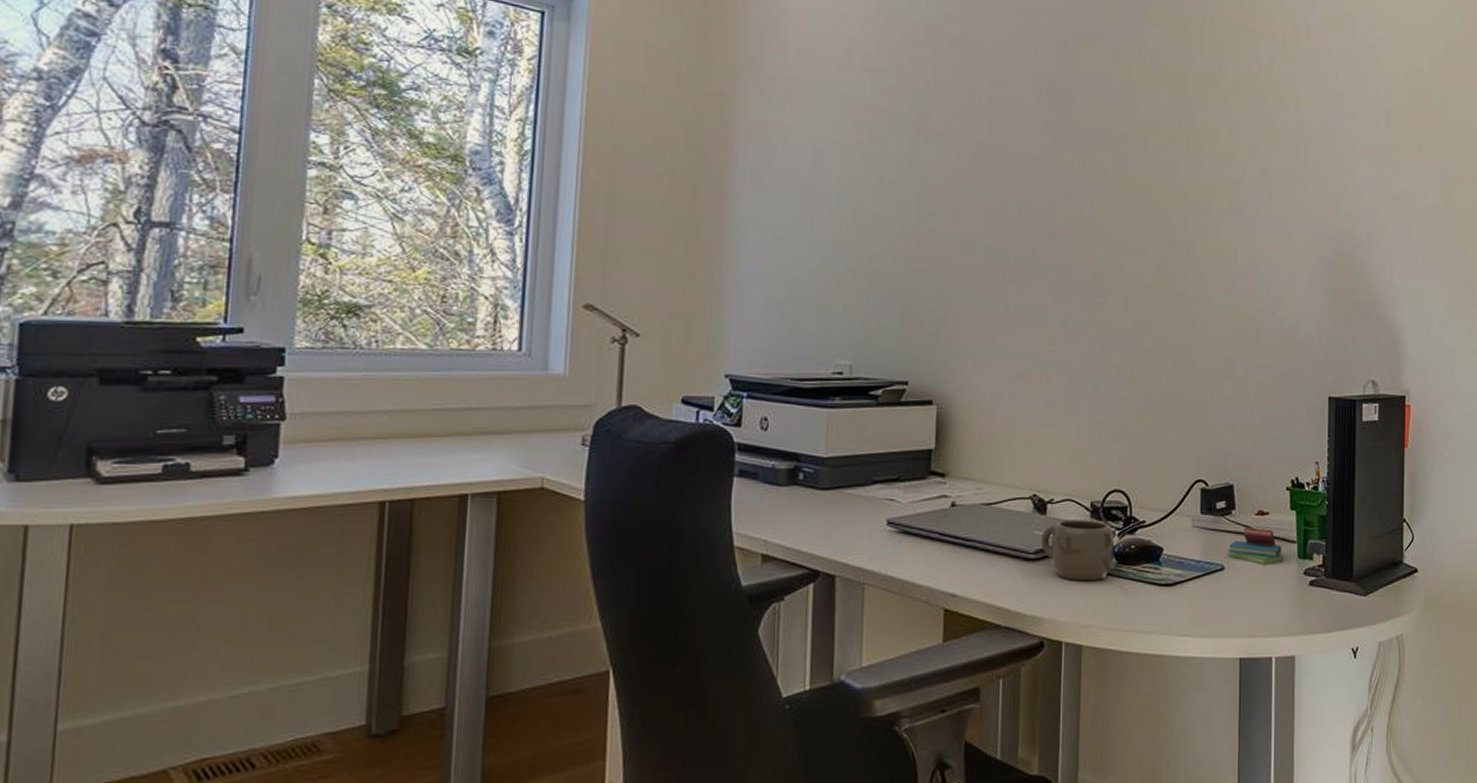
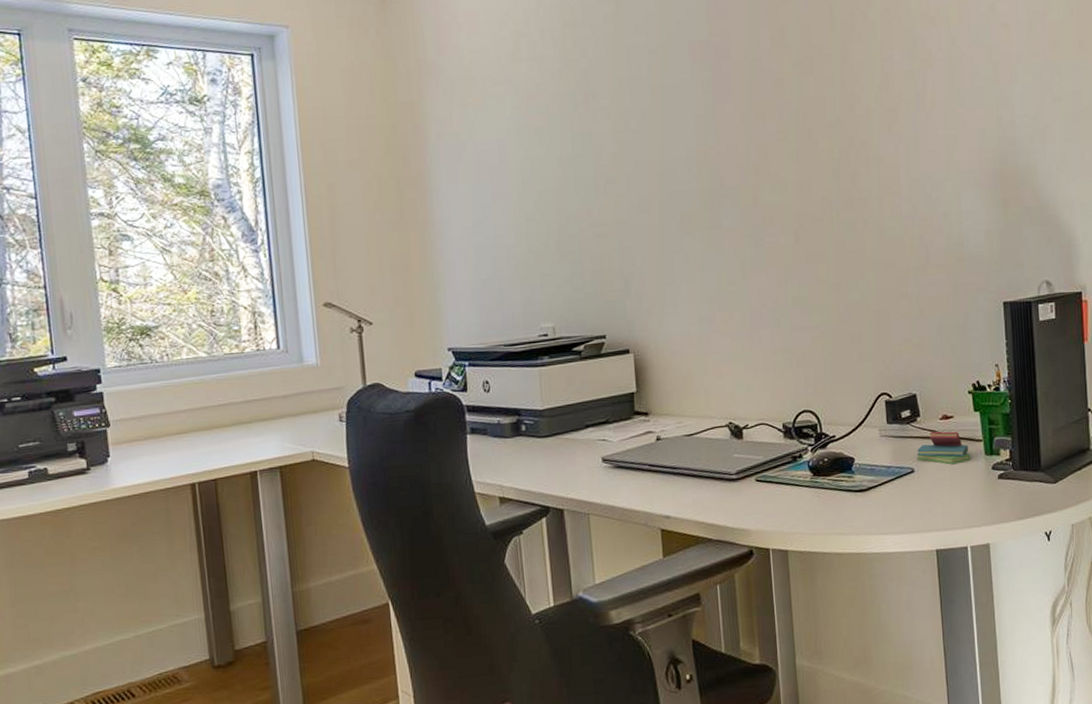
mug: present [1041,520,1115,582] -> none [741,439,809,495]

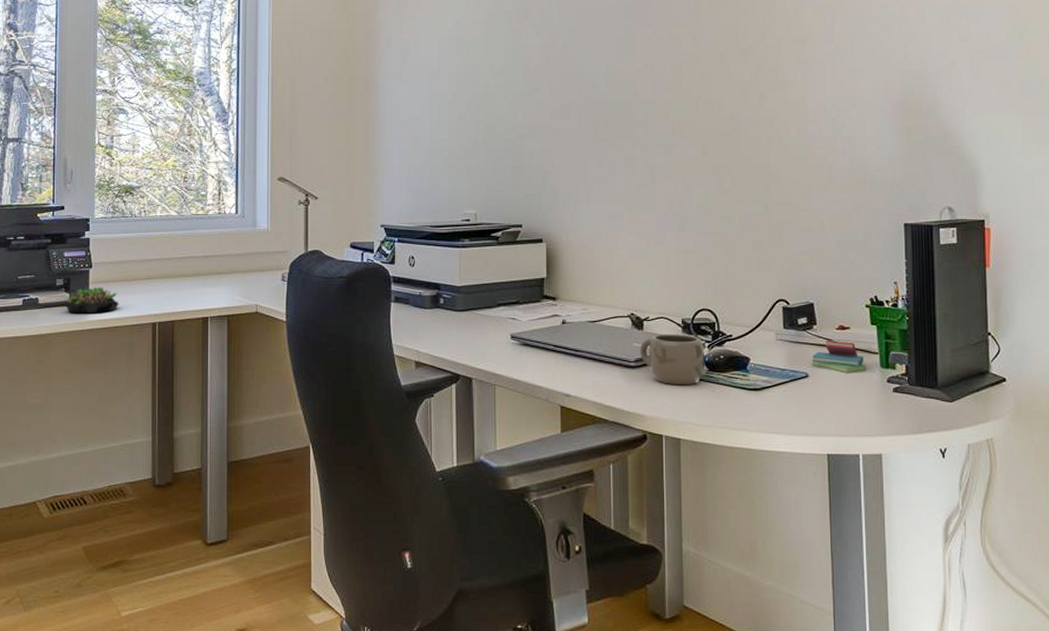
succulent plant: none [80,448,148,482] -> present [64,287,119,314]
mug: none [741,439,809,495] -> present [640,334,705,386]

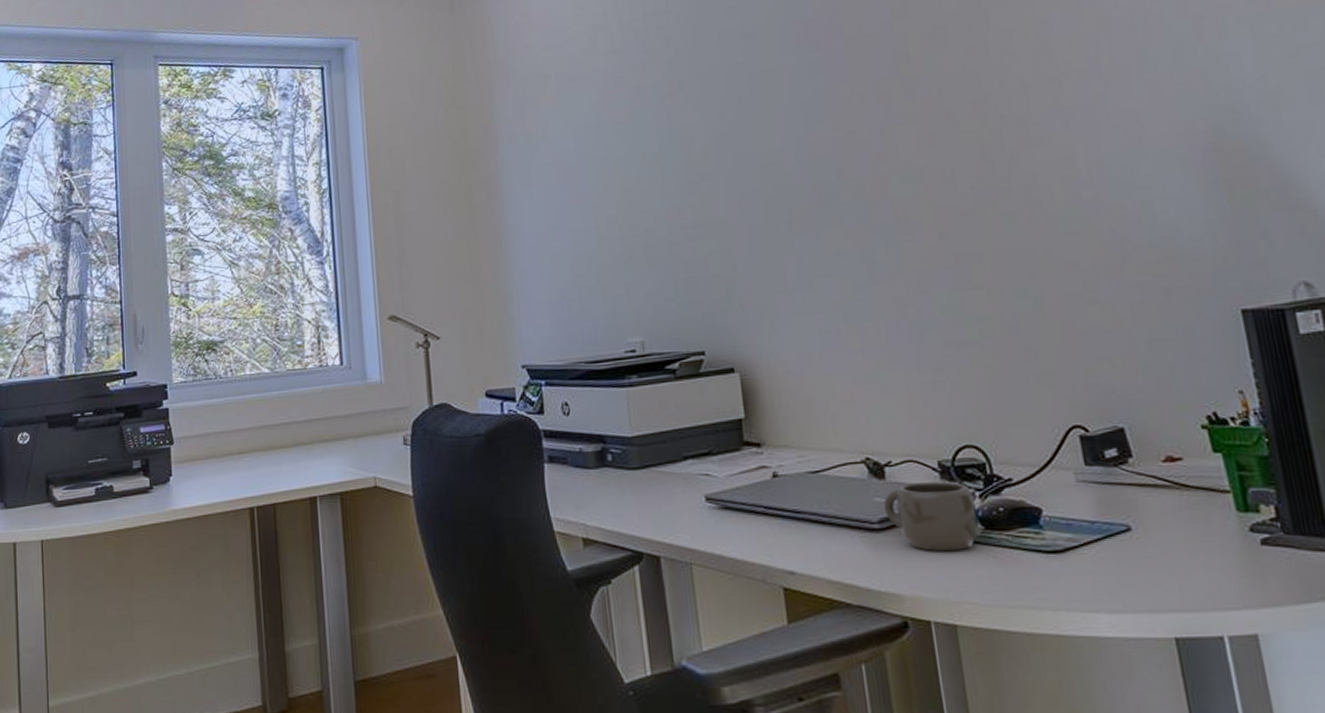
succulent plant: present [64,287,119,314] -> none [143,467,208,502]
sticky notes: present [811,340,865,374] -> none [1131,477,1215,523]

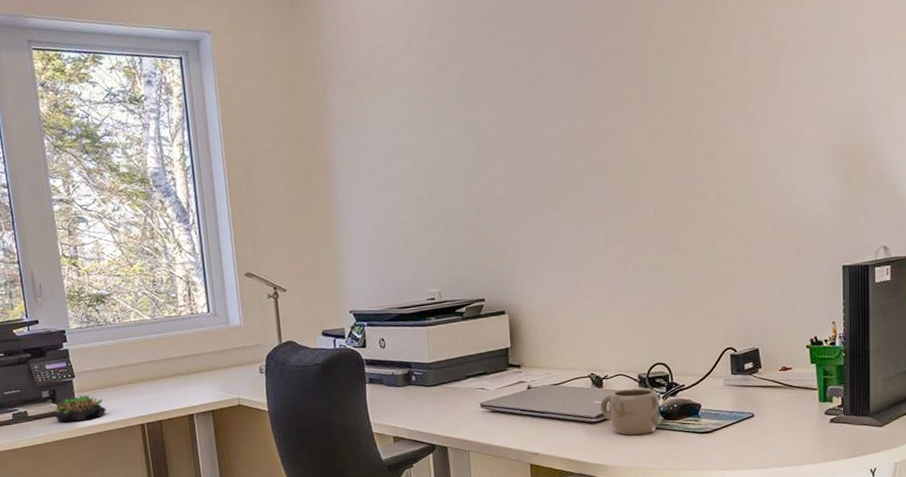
succulent plant: none [143,467,208,502] -> present [53,395,106,423]

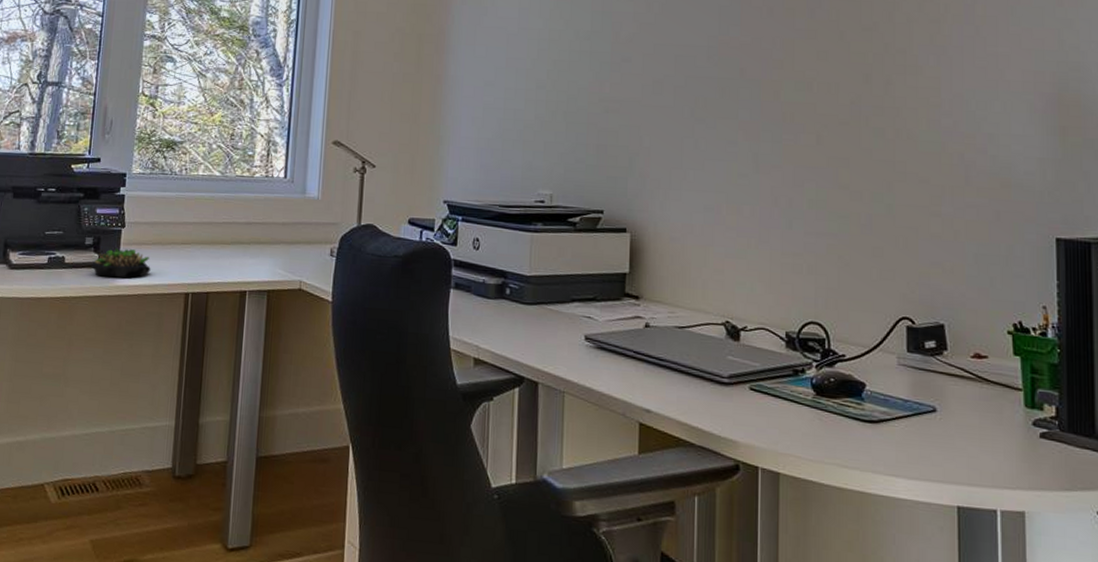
mug: present [600,388,661,435] -> none [735,347,812,410]

